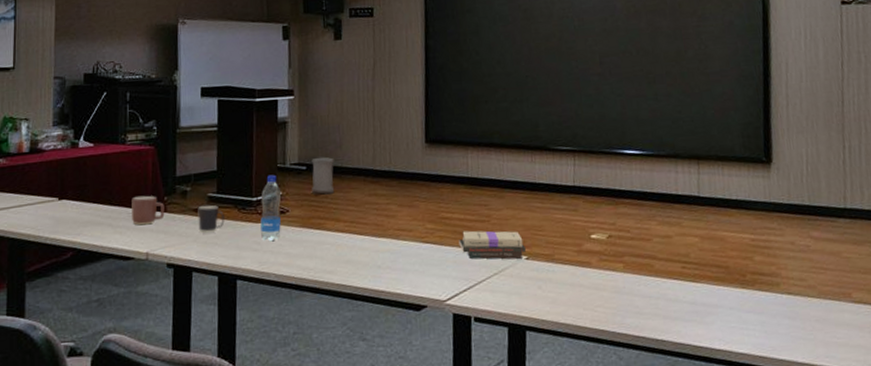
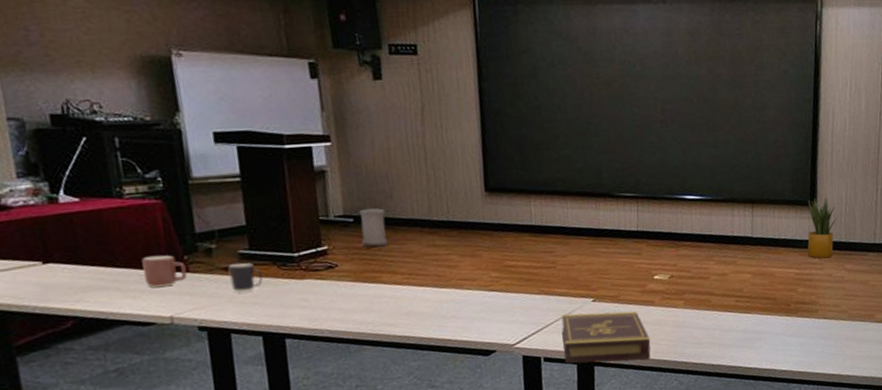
bottle: present [260,174,282,242] -> none [303,228,332,298]
books: present [459,230,526,259] -> none [525,275,592,304]
book: none [493,271,587,328] -> present [561,311,651,364]
planter: none [761,153,800,224] -> present [807,196,839,259]

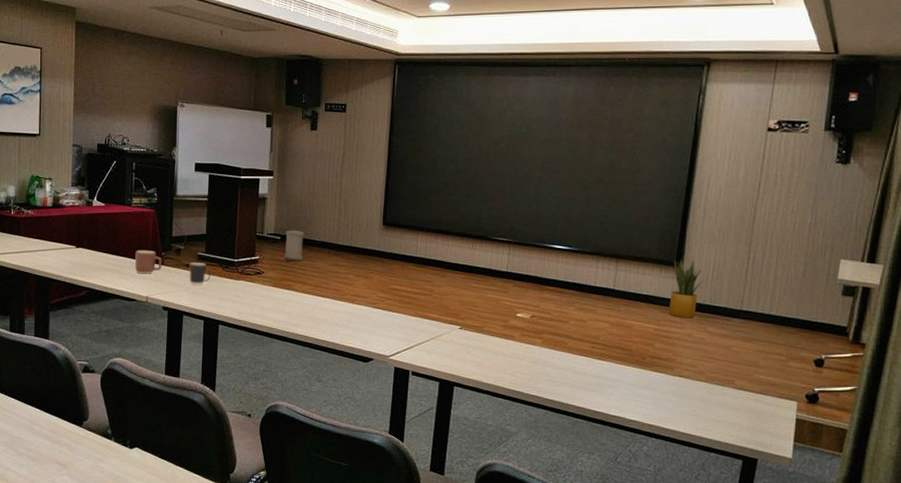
book: present [561,311,651,364] -> none [430,337,507,388]

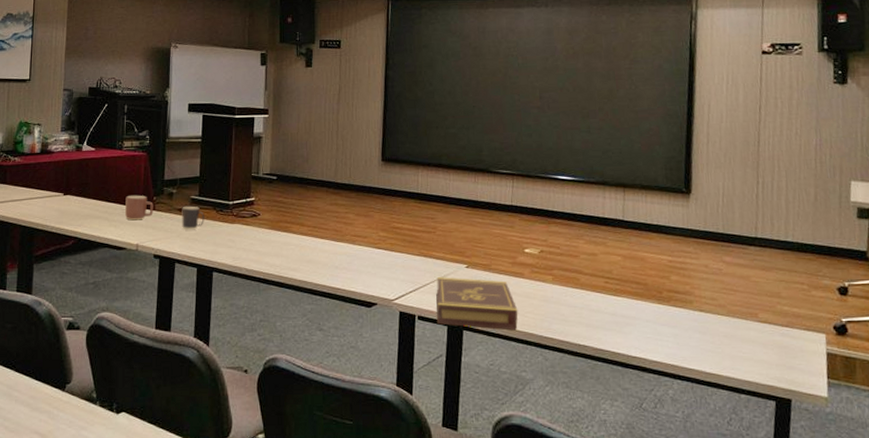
trash can: present [283,230,304,261] -> none [280,169,301,202]
book: none [430,337,507,388] -> present [436,277,518,331]
planter: present [669,259,705,318] -> none [681,186,716,248]

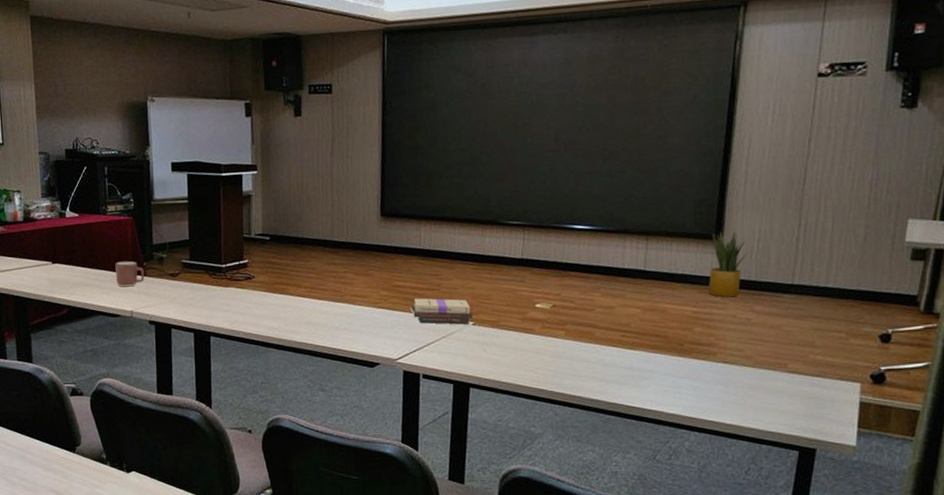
mug: present [182,205,204,230] -> none [173,270,198,296]
books: none [407,240,466,267] -> present [410,298,473,325]
book: present [436,277,518,331] -> none [441,335,528,387]
planter: none [681,186,716,248] -> present [709,230,750,298]

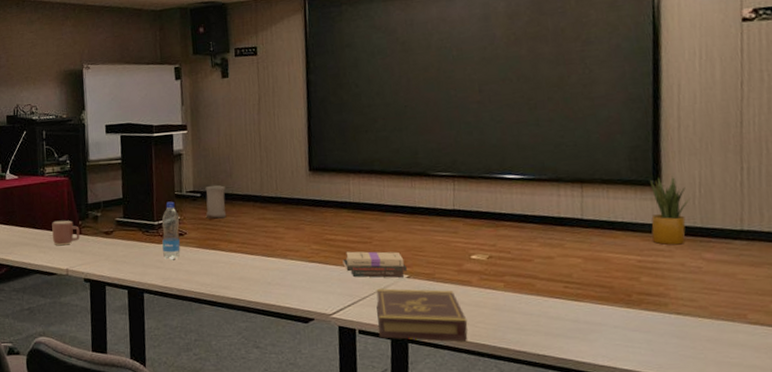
bottle: none [229,244,248,304] -> present [161,201,181,260]
trash can: none [274,228,296,263] -> present [205,185,227,219]
book: none [441,335,528,387] -> present [376,288,468,342]

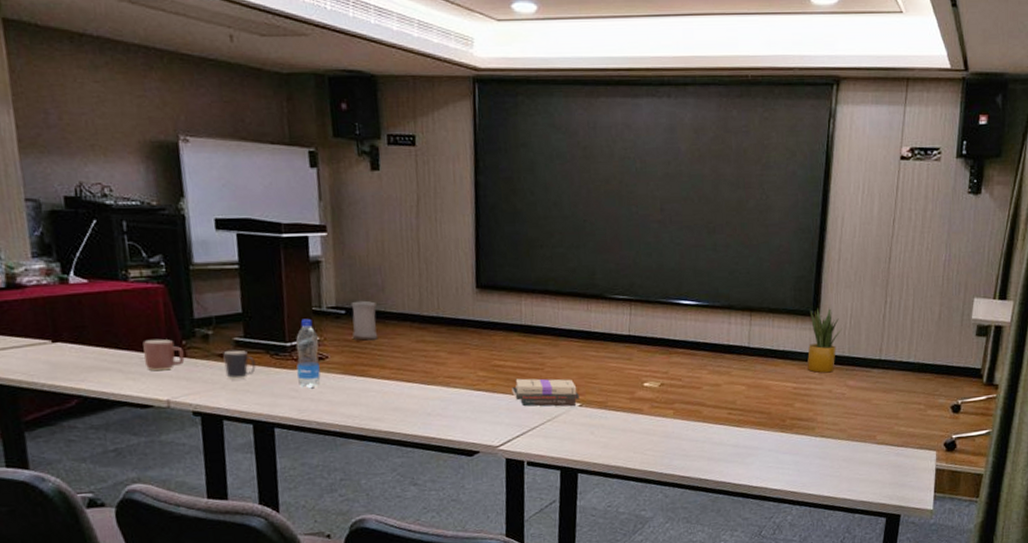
mug: none [107,228,131,253] -> present [223,349,256,380]
book: present [376,288,468,342] -> none [546,417,637,470]

